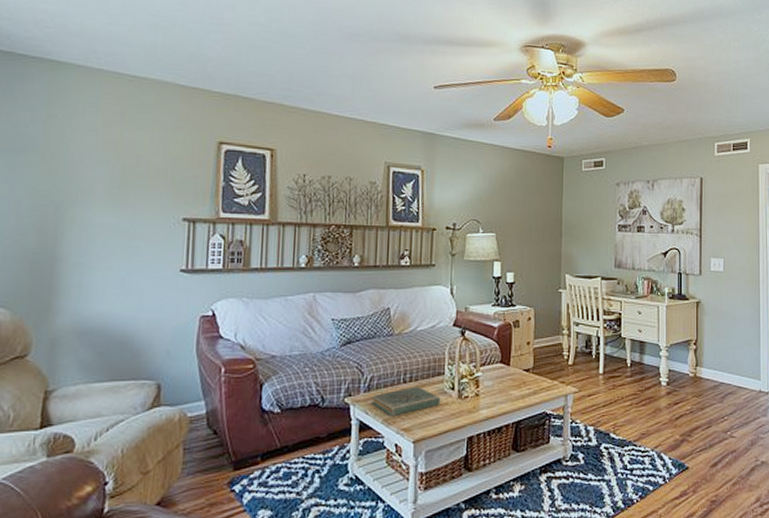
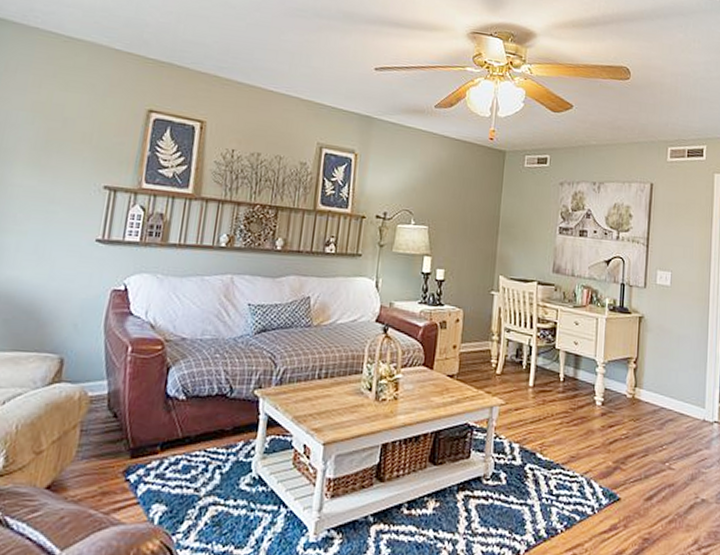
book: present [371,387,441,417] -> none [281,383,357,415]

